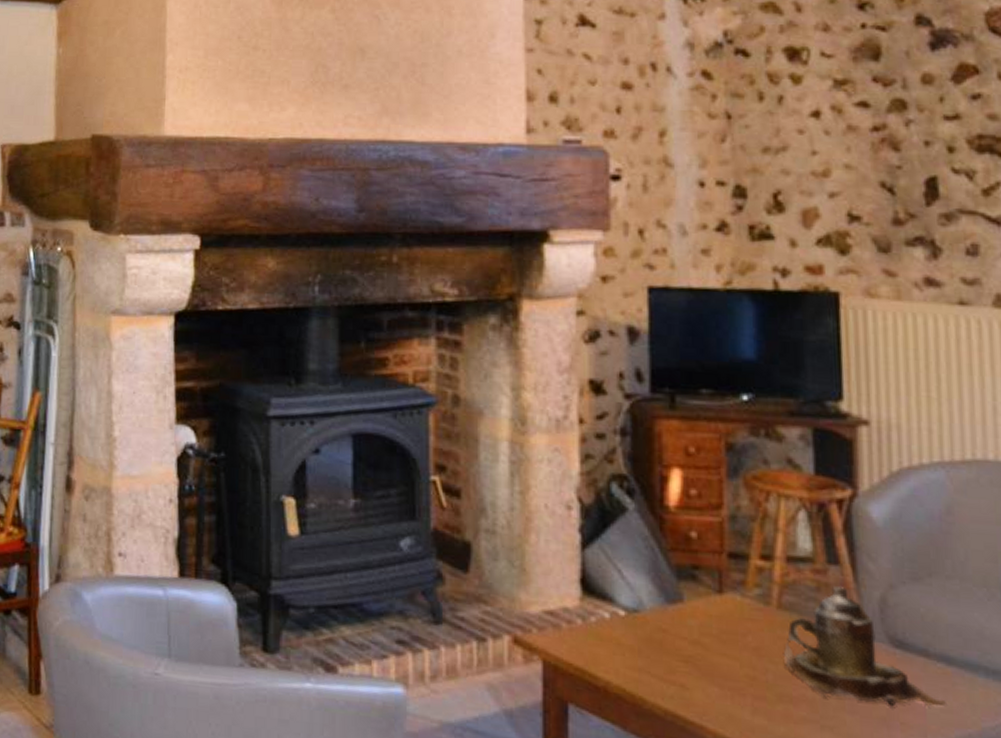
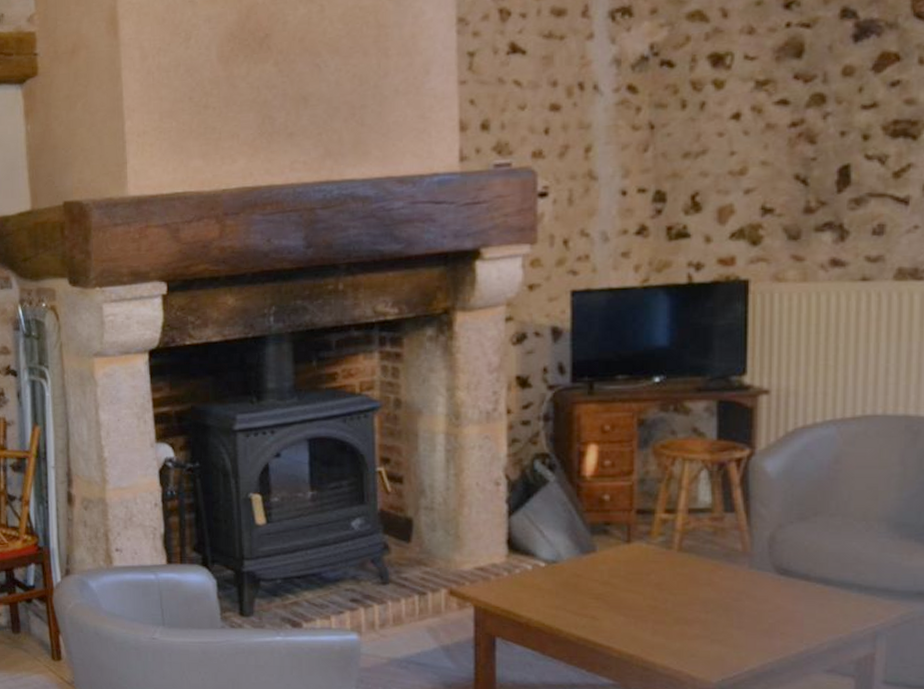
teapot: present [783,585,946,707] -> none [681,529,822,621]

